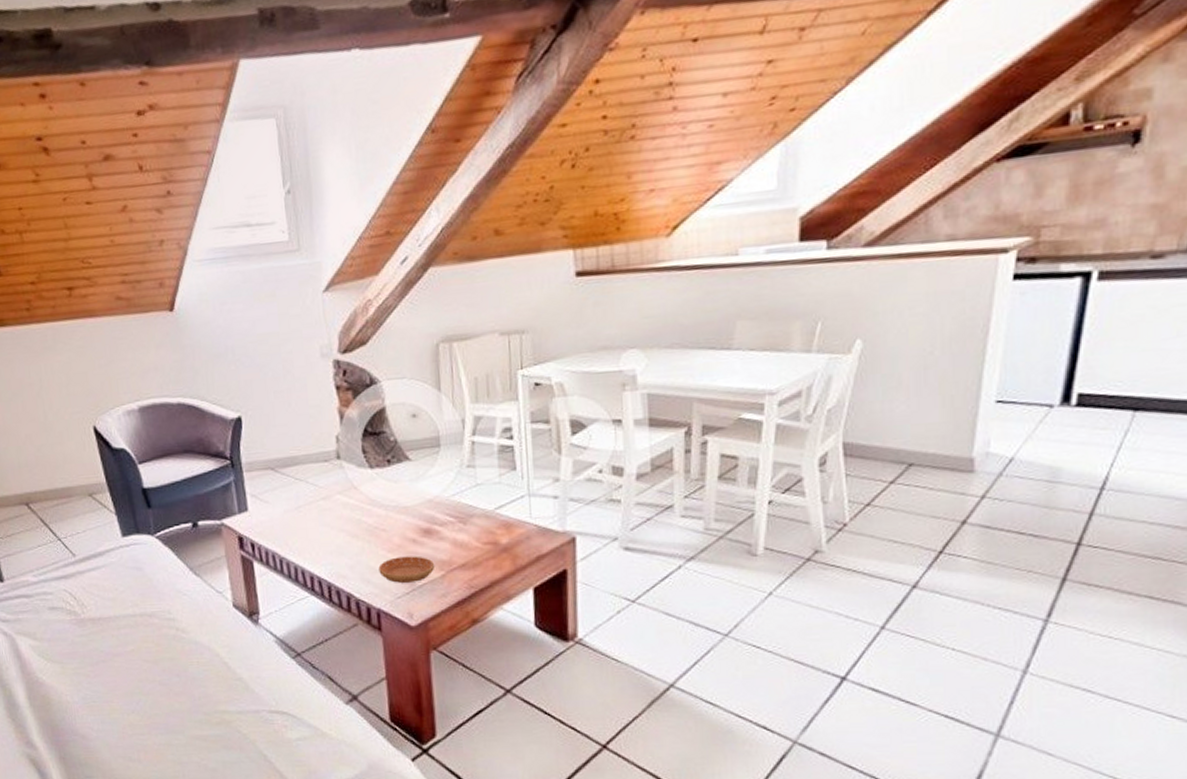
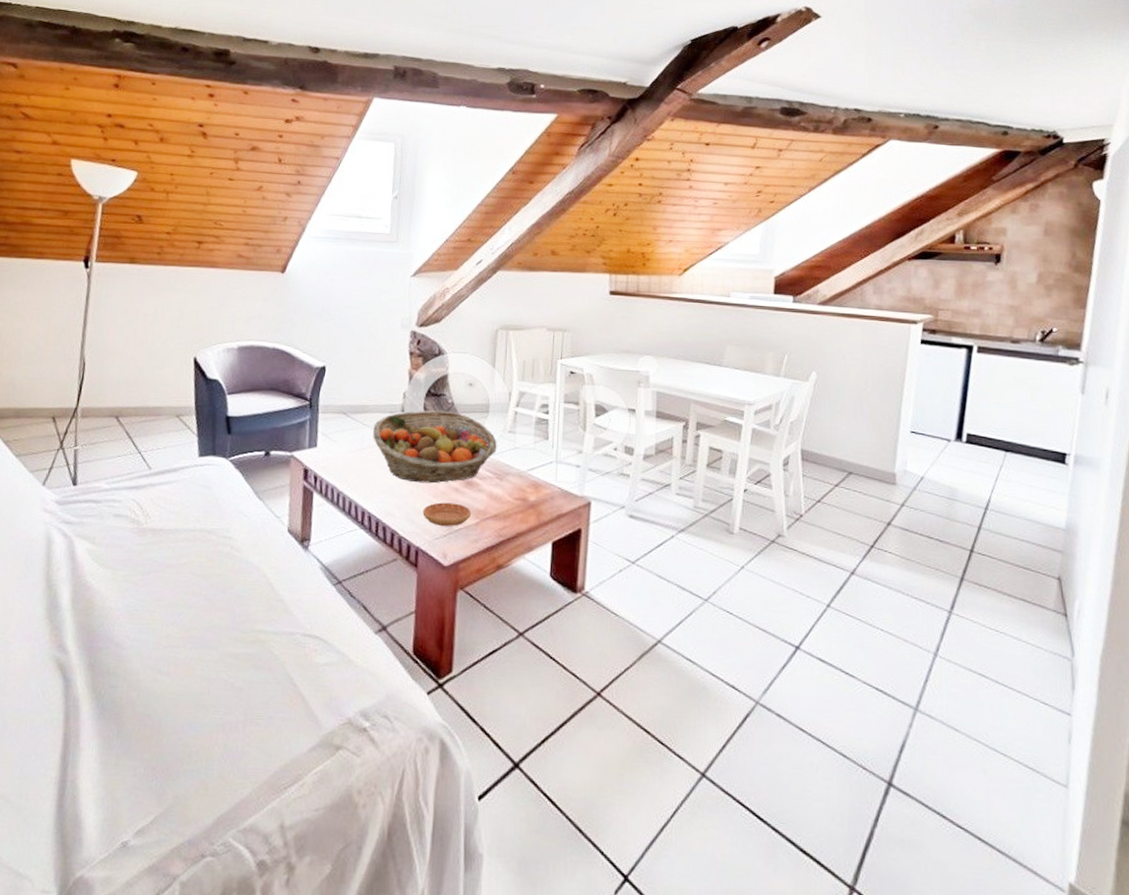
fruit basket: none [308,450,455,538] -> present [373,410,497,484]

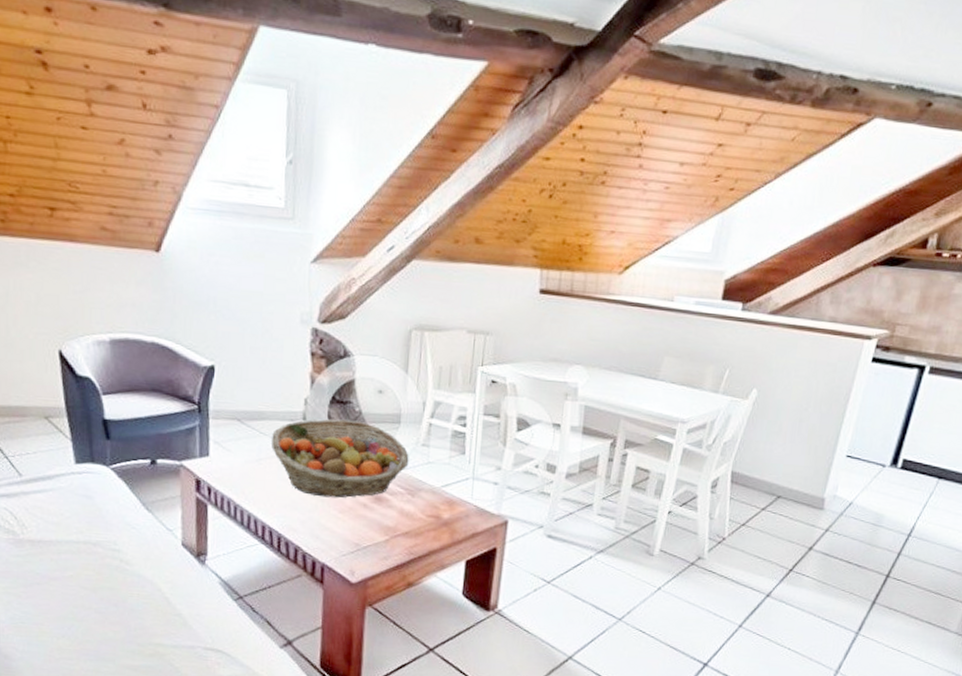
saucer: present [422,502,472,526] -> none [328,518,381,543]

